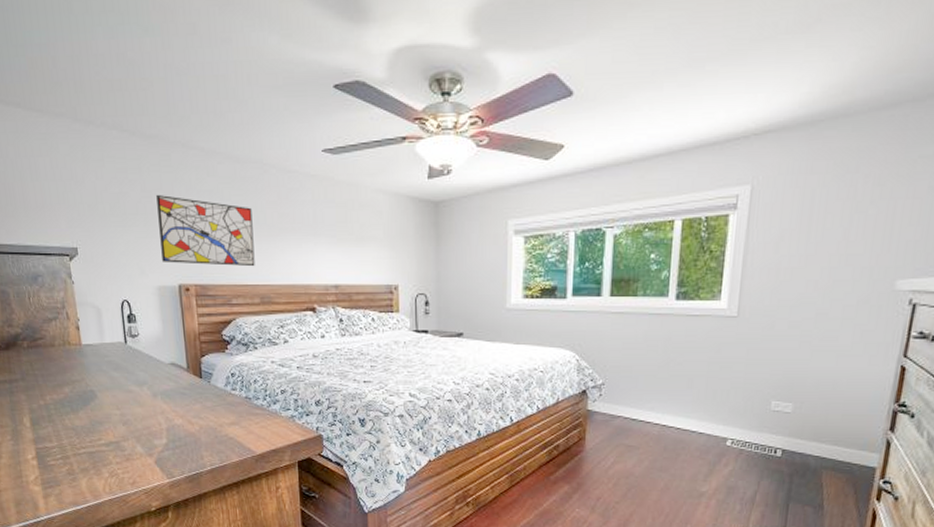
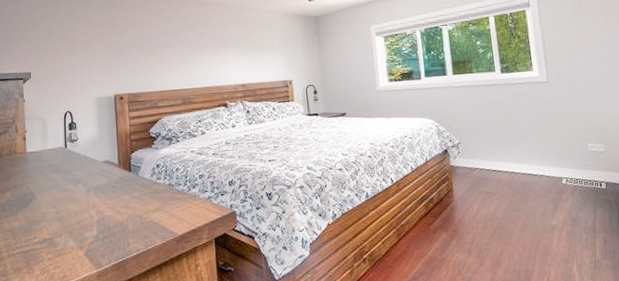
wall art: present [156,195,255,267] -> none [100,27,178,78]

